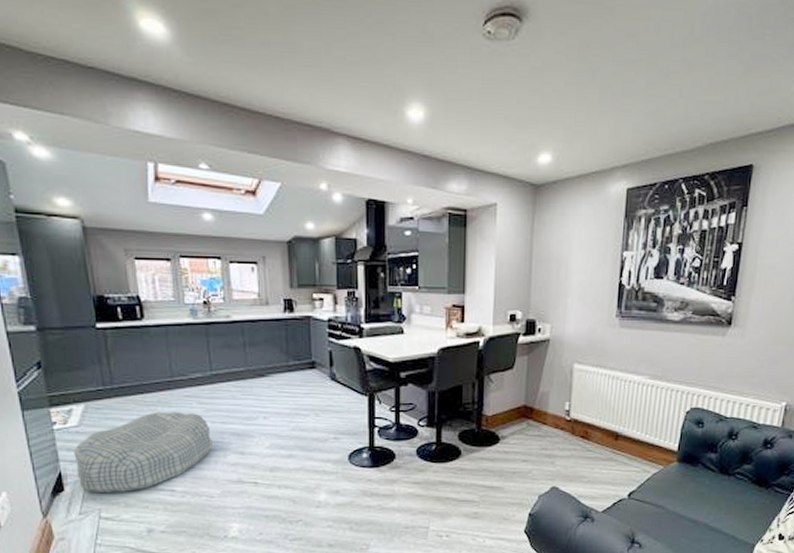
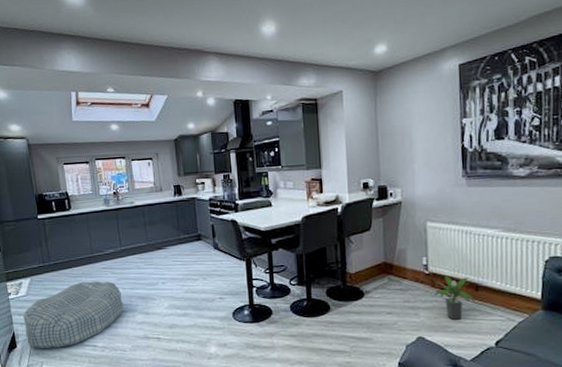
potted plant: none [572,421,612,470] -> present [433,274,474,320]

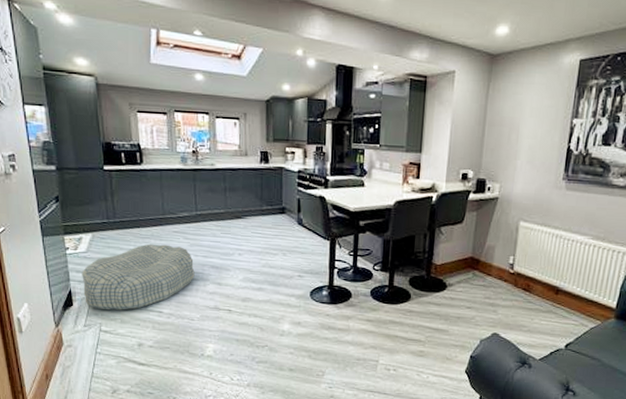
potted plant: present [433,274,474,320] -> none [515,275,553,320]

